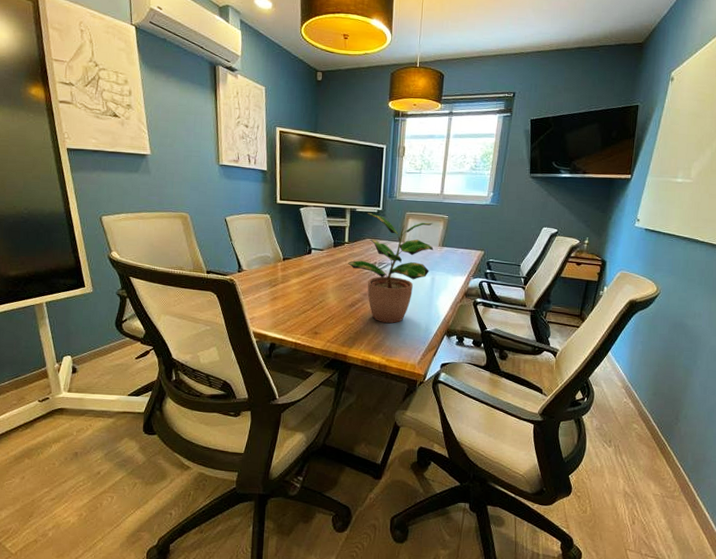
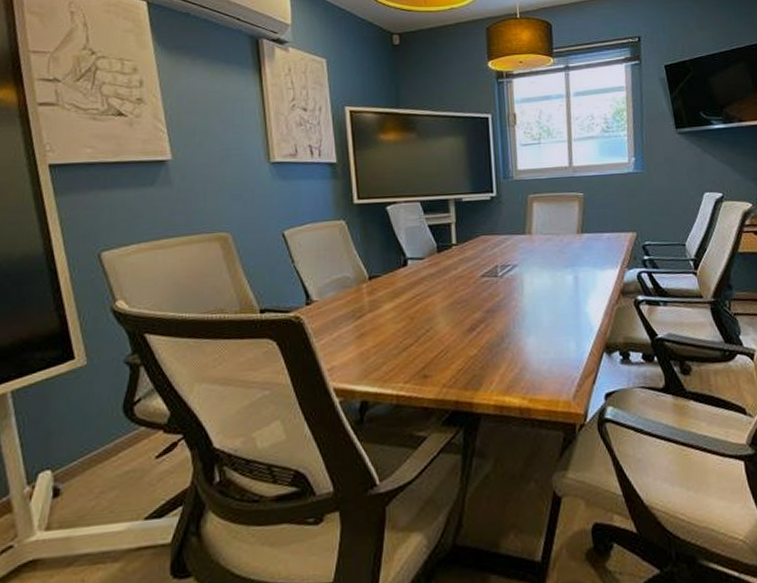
potted plant: present [348,213,434,323] -> none [460,201,571,348]

